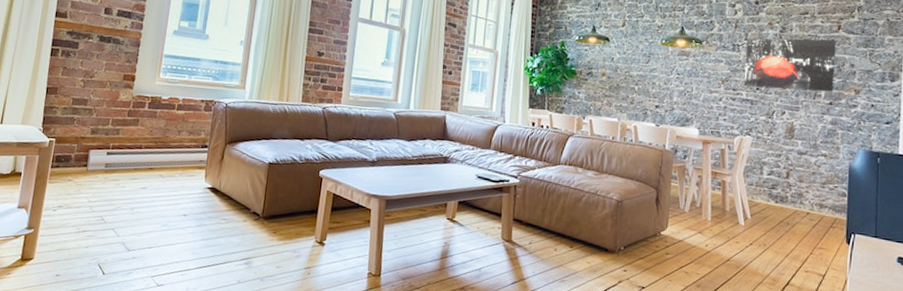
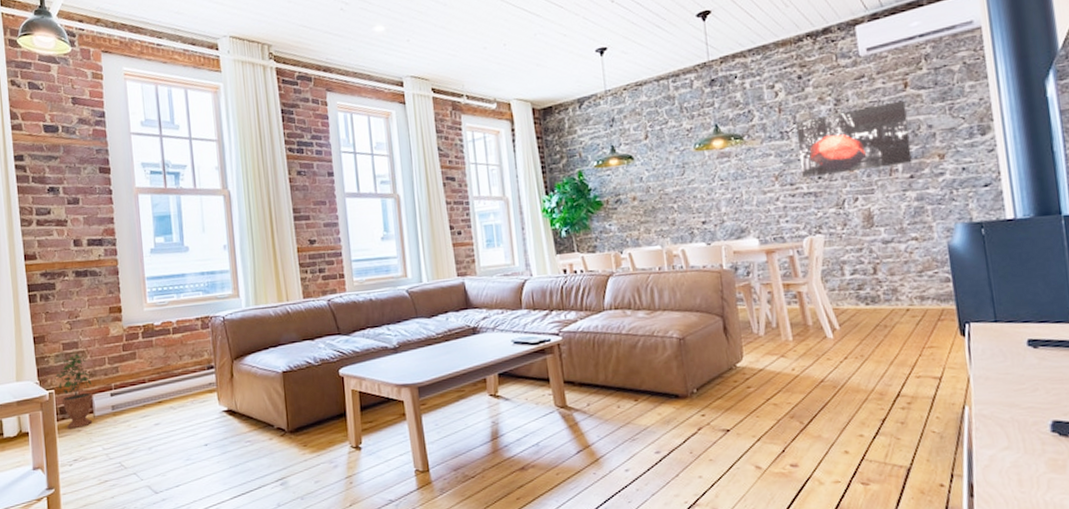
potted plant: none [56,108,92,178] -> present [53,352,93,429]

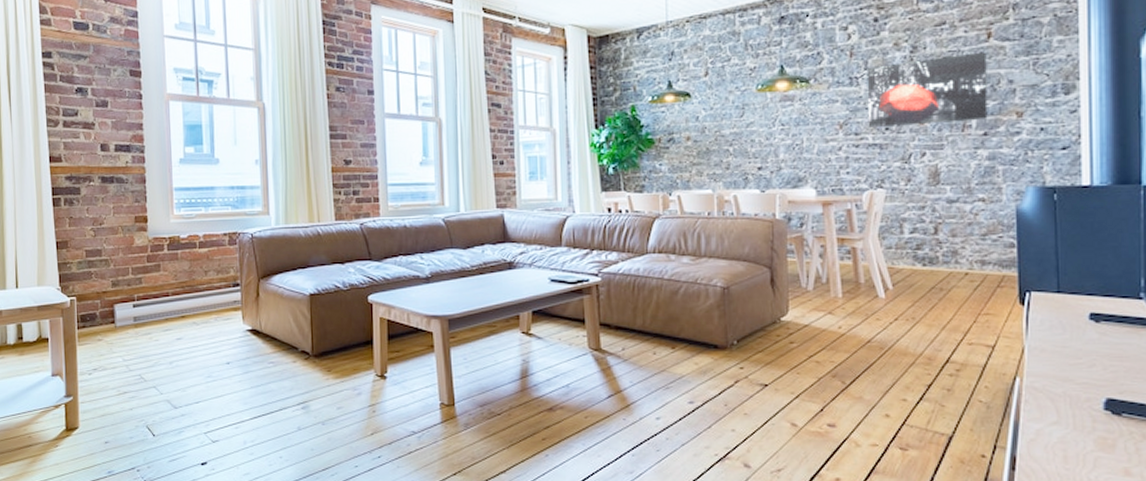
potted plant: present [53,352,93,429] -> none [75,260,115,338]

